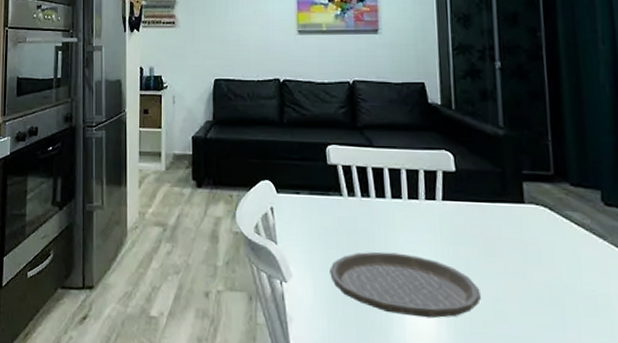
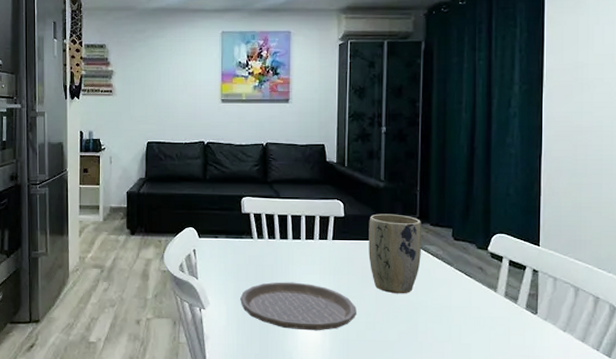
plant pot: none [488,169,562,275] -> present [368,213,422,294]

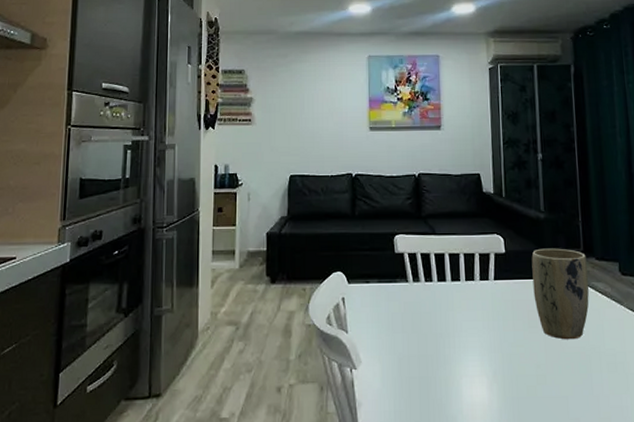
plate: present [240,282,356,331] -> none [396,331,525,389]

